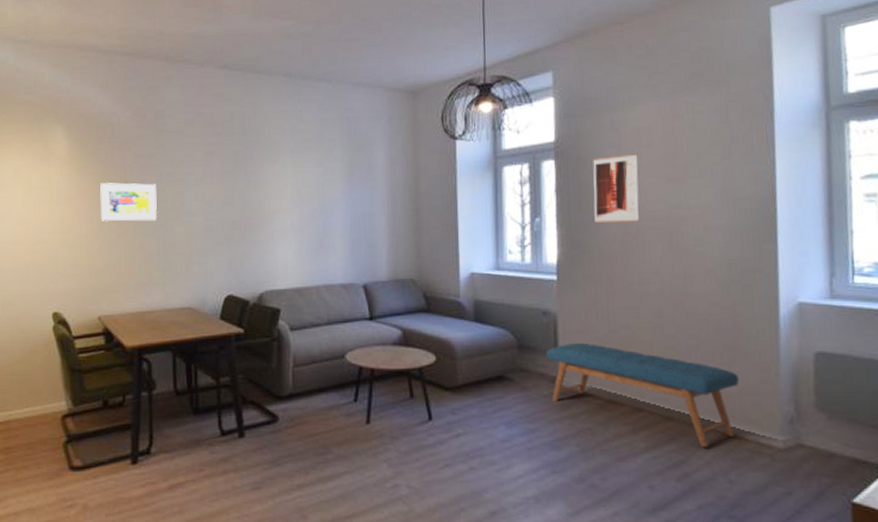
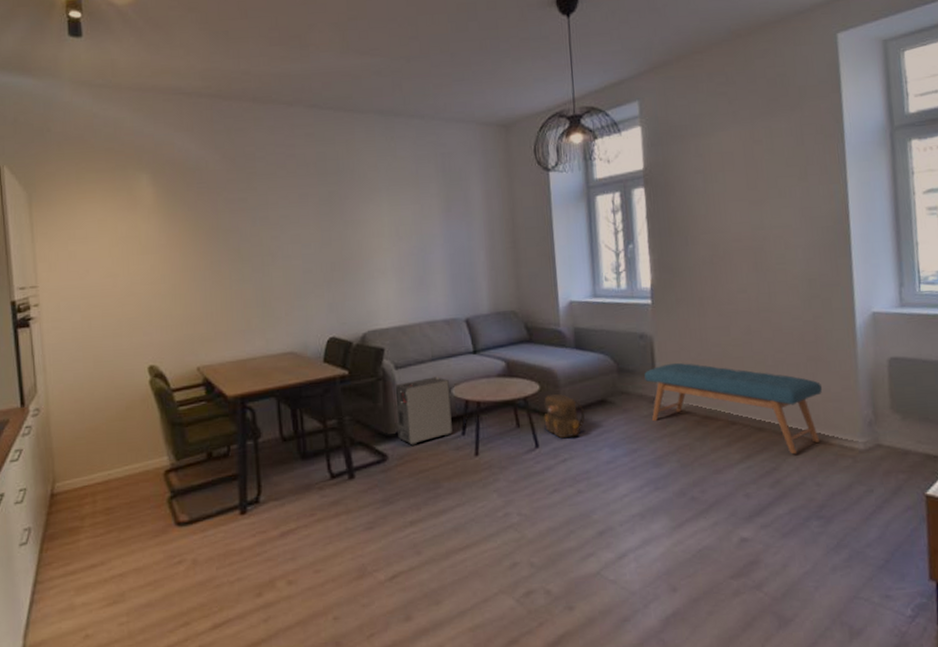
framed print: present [100,183,157,221] -> none [191,228,253,269]
speaker: none [289,341,344,408] -> present [395,377,453,446]
backpack: none [439,366,481,413] -> present [544,393,585,439]
wall art: present [592,153,639,224] -> none [680,177,726,248]

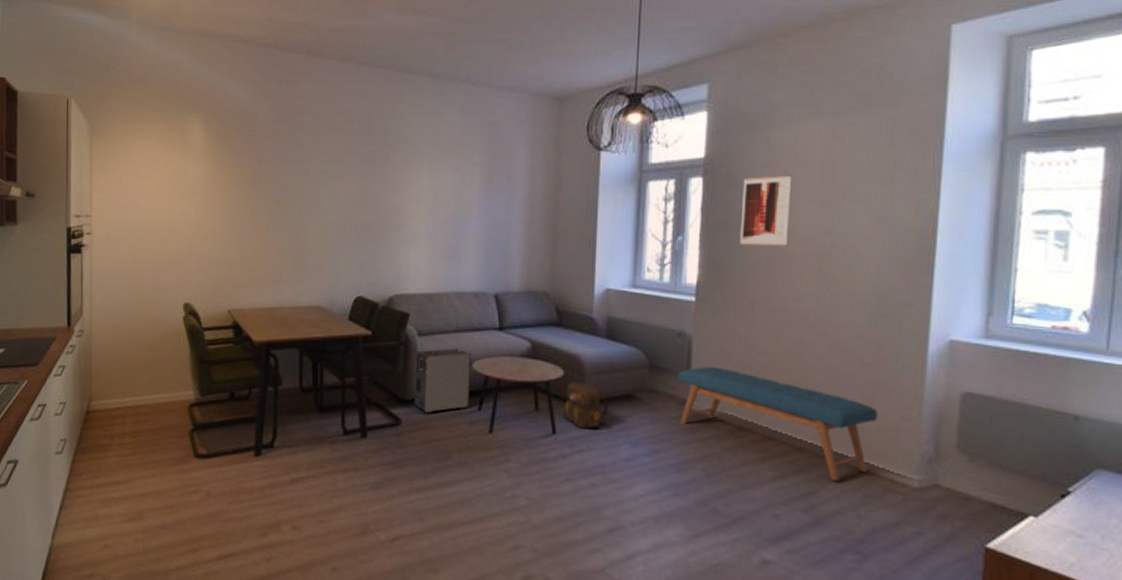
wall art: none [680,177,726,248] -> present [740,174,792,248]

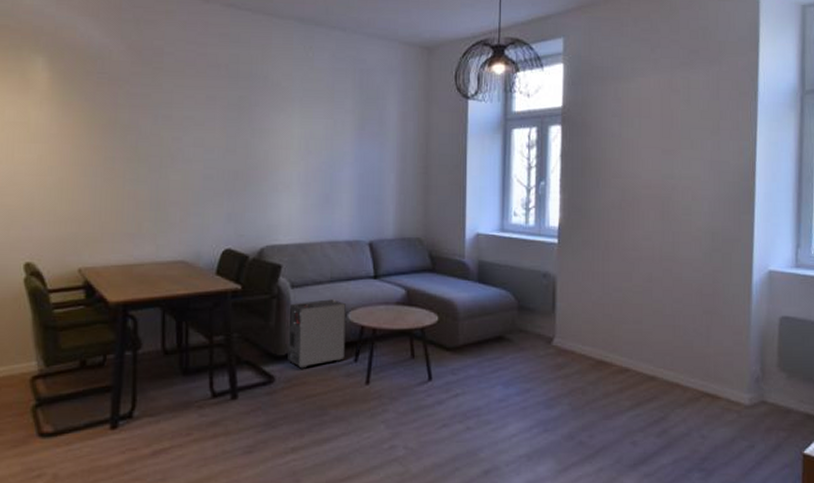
backpack: present [564,381,608,429] -> none [440,326,481,373]
bench: present [678,366,879,482] -> none [544,304,716,405]
wall art: present [740,174,792,248] -> none [595,123,638,191]

